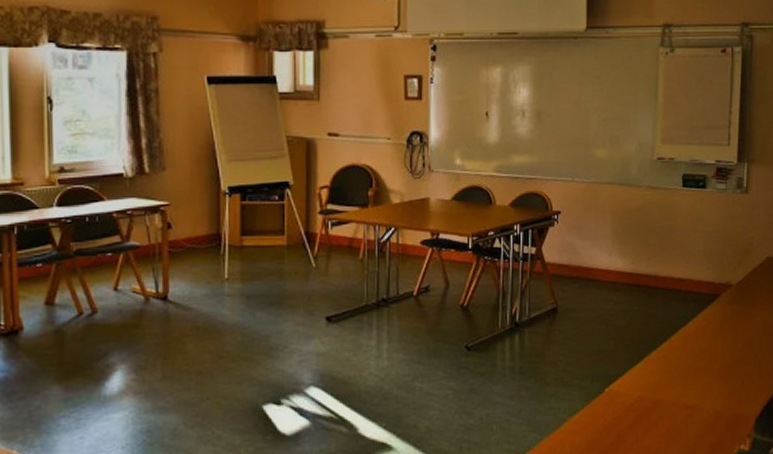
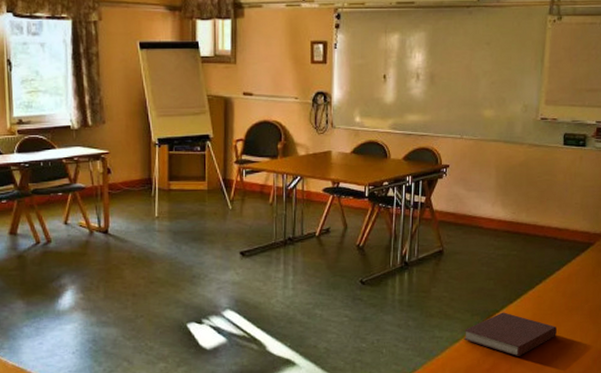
notebook: none [583,376,685,427] -> present [463,312,557,356]

